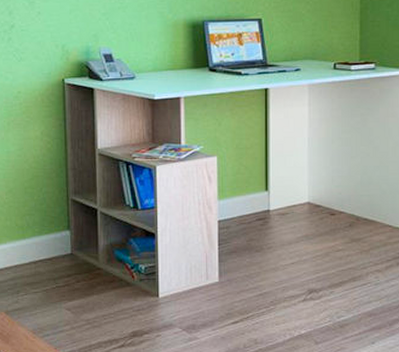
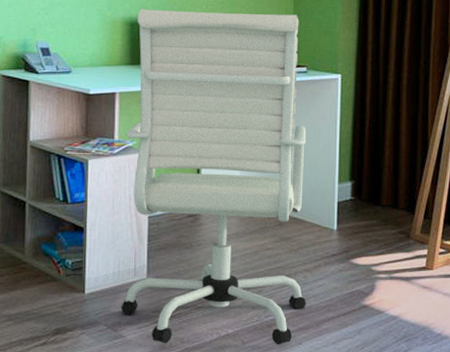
office chair: none [192,9,378,345] -> present [121,9,307,345]

